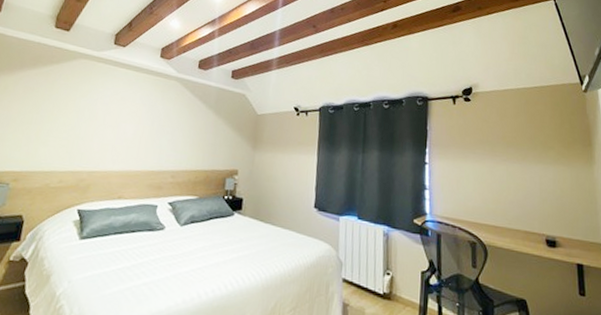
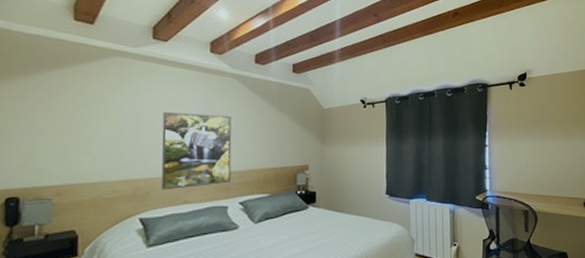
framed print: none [100,110,172,184] -> present [161,112,232,190]

